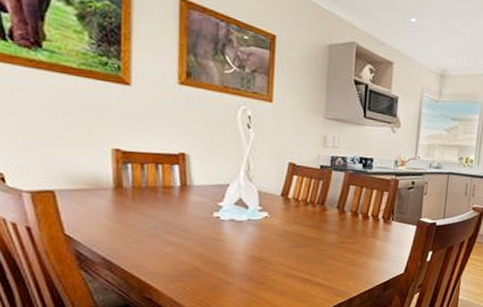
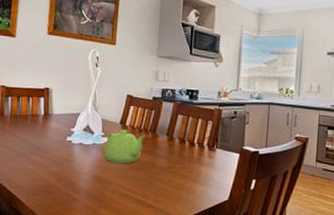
teapot: none [261,202,312,241] -> present [103,129,146,164]

